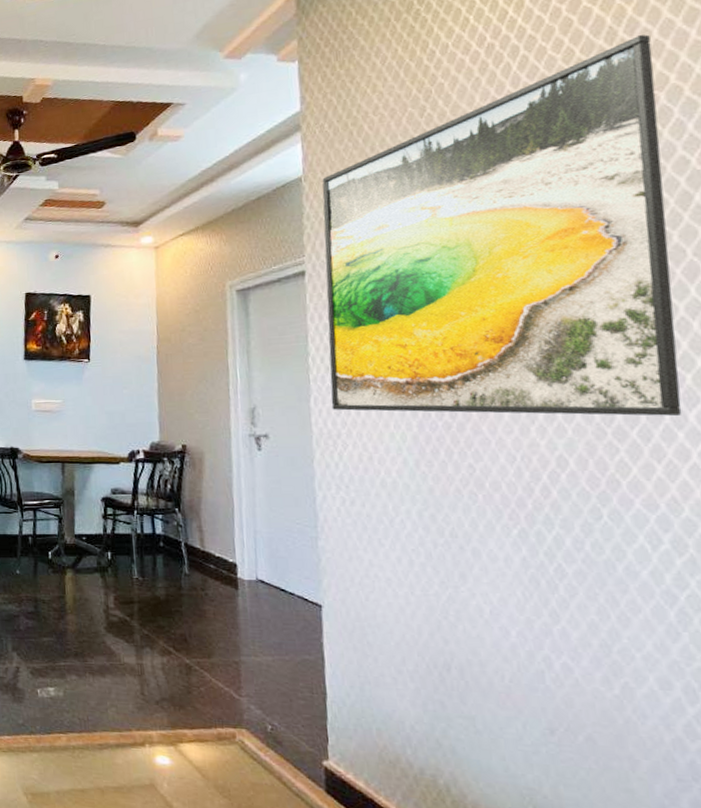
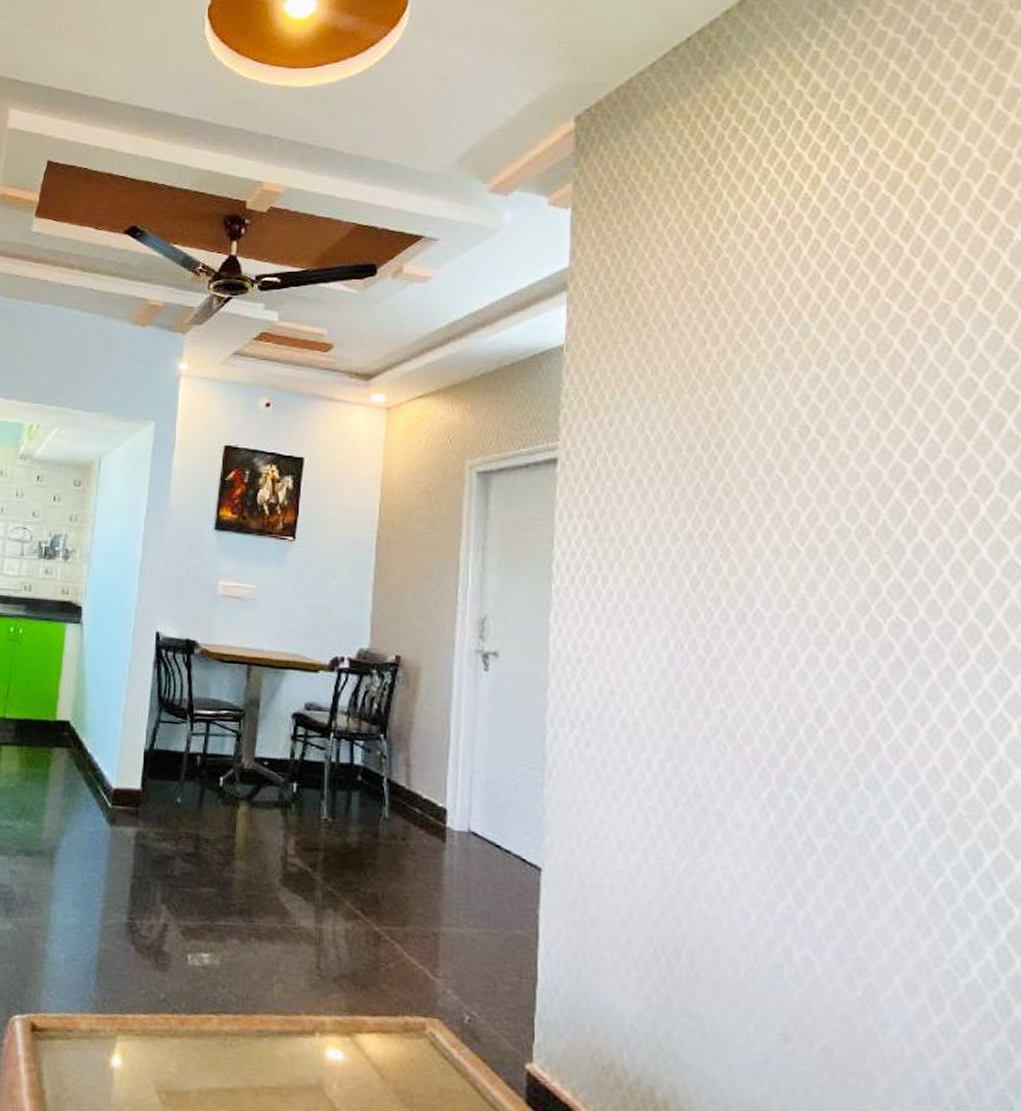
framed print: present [322,34,682,416] -> none [573,236,950,673]

